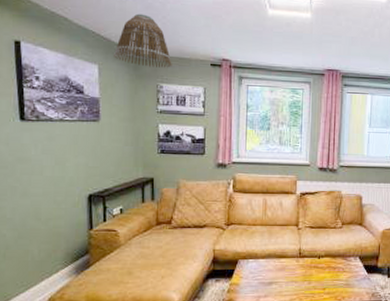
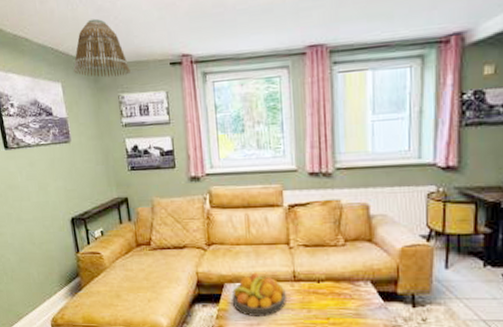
fruit bowl: none [244,251,292,289] -> present [231,273,286,317]

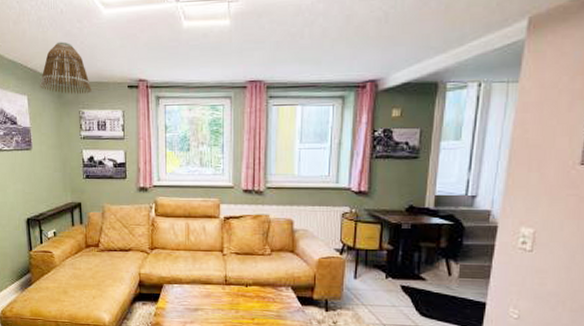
fruit bowl: present [231,273,286,317] -> none [169,276,217,316]

